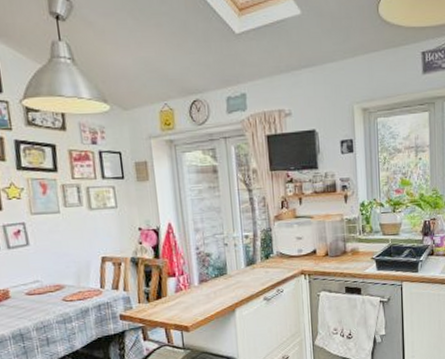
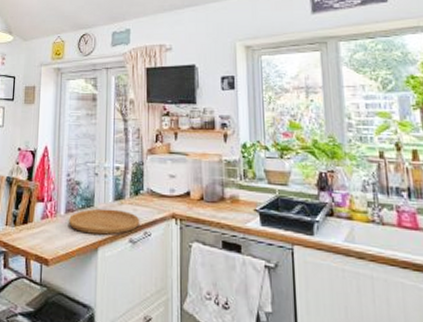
cutting board: none [203,274,273,299] -> present [69,208,140,235]

